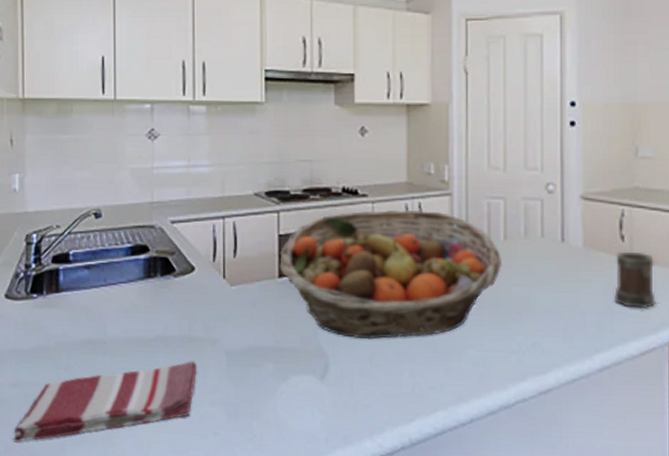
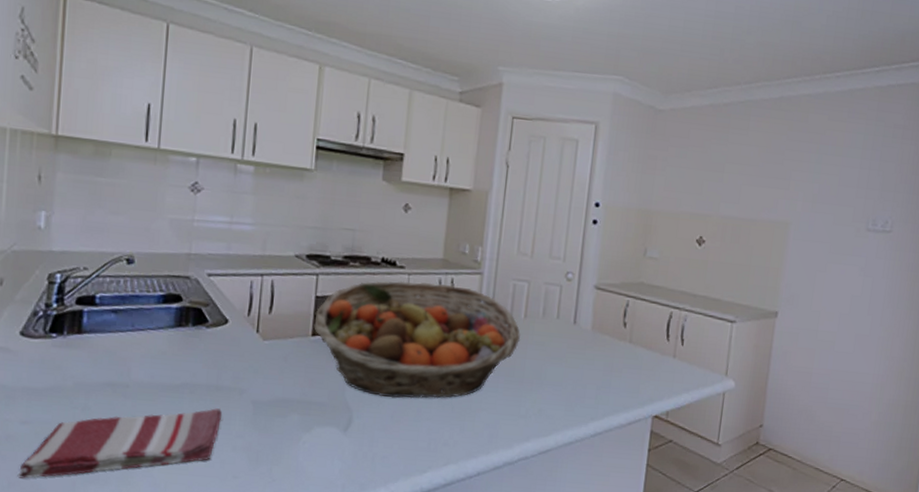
mug: present [614,251,657,308] -> none [612,336,649,386]

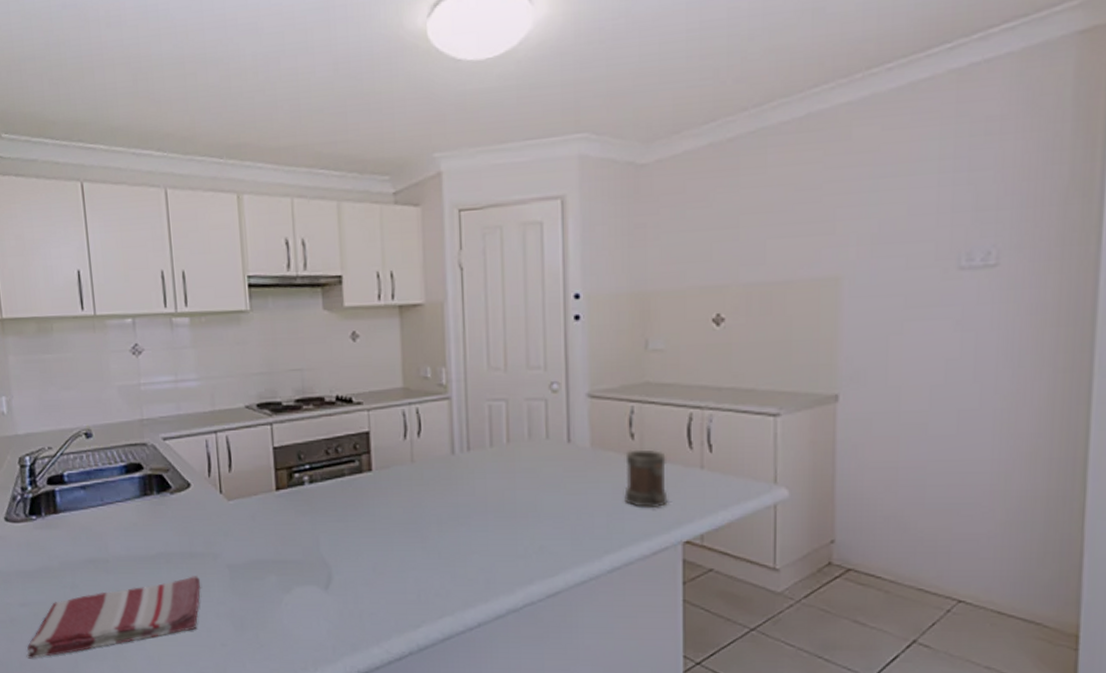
fruit basket: present [313,281,521,399] -> none [276,416,507,549]
mug: none [612,336,649,386] -> present [624,449,669,507]

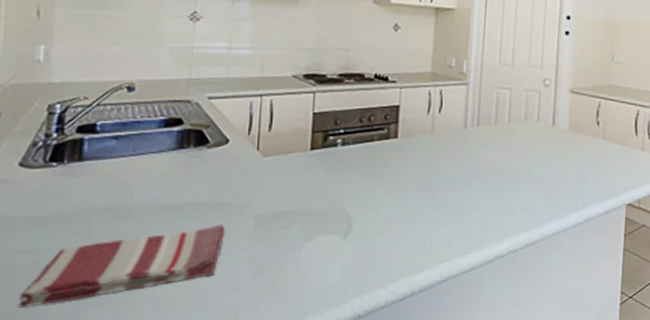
mug: present [624,449,669,507] -> none [589,133,620,178]

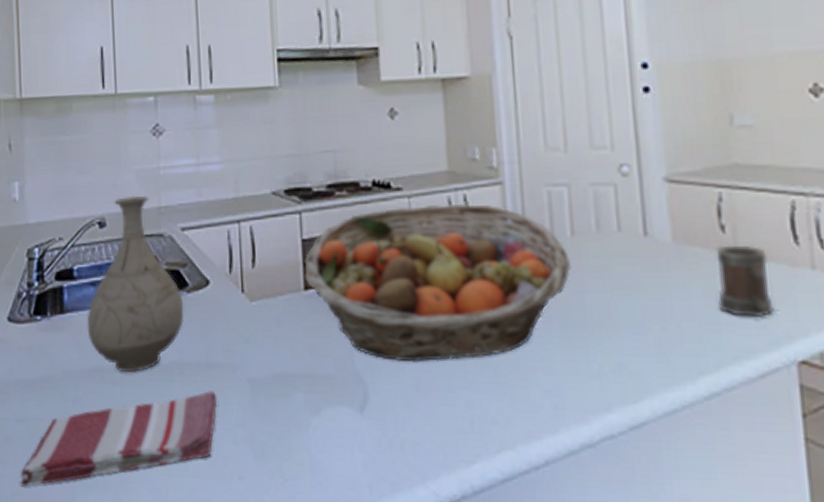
vase: none [105,67,204,211] -> present [86,195,184,373]
fruit basket: none [312,94,506,204] -> present [305,204,572,363]
mug: none [589,133,620,178] -> present [716,245,776,317]

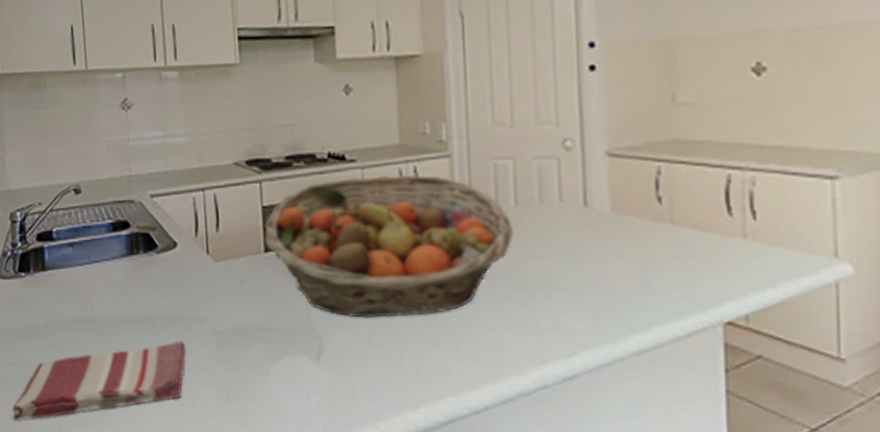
vase: present [86,195,184,373] -> none [66,164,155,325]
mug: present [716,245,776,317] -> none [652,215,706,282]

